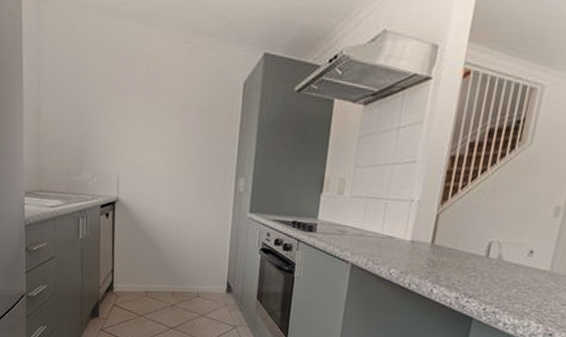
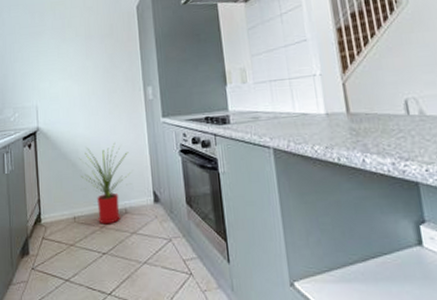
house plant: none [157,228,210,304] -> present [79,142,132,225]

